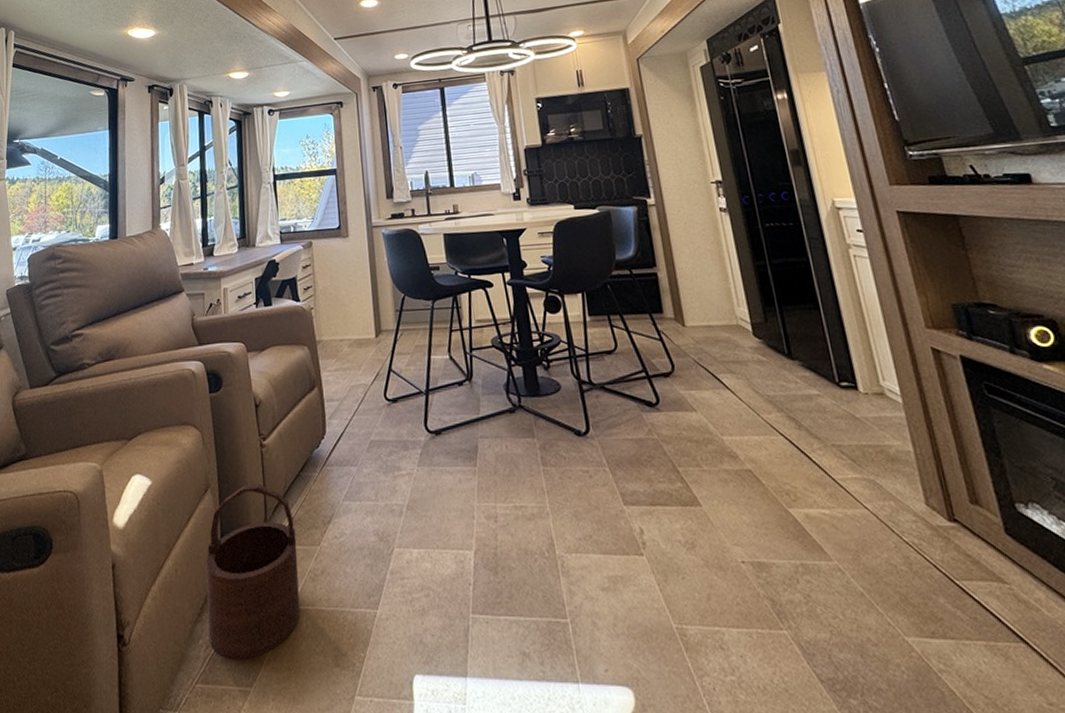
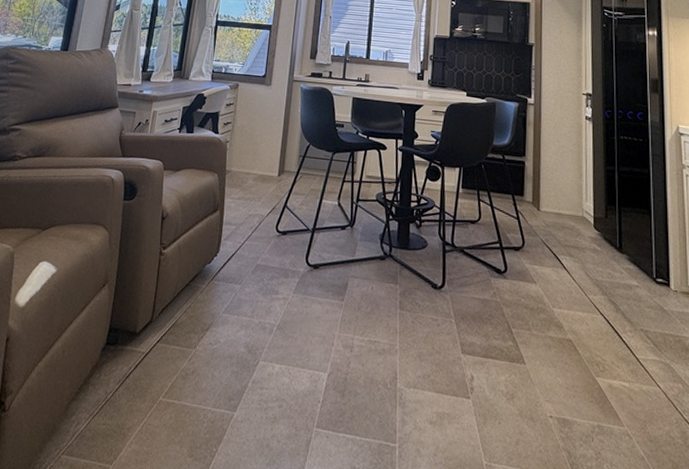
wooden bucket: present [206,483,301,659] -> none [81,285,177,439]

